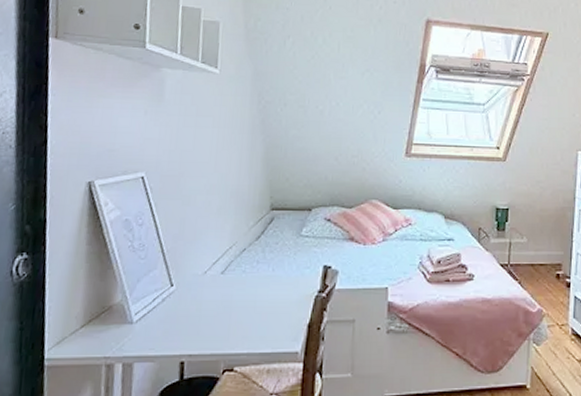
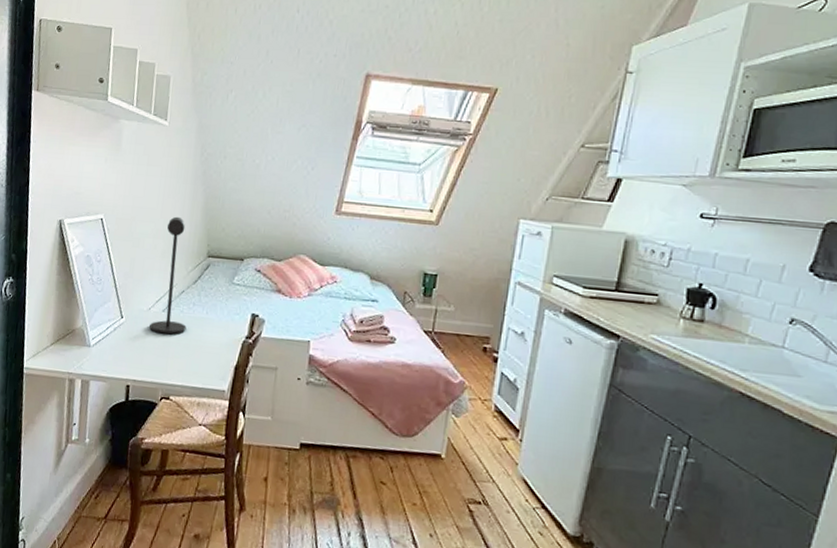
desk lamp: none [206,169,250,298] -> present [149,216,187,335]

